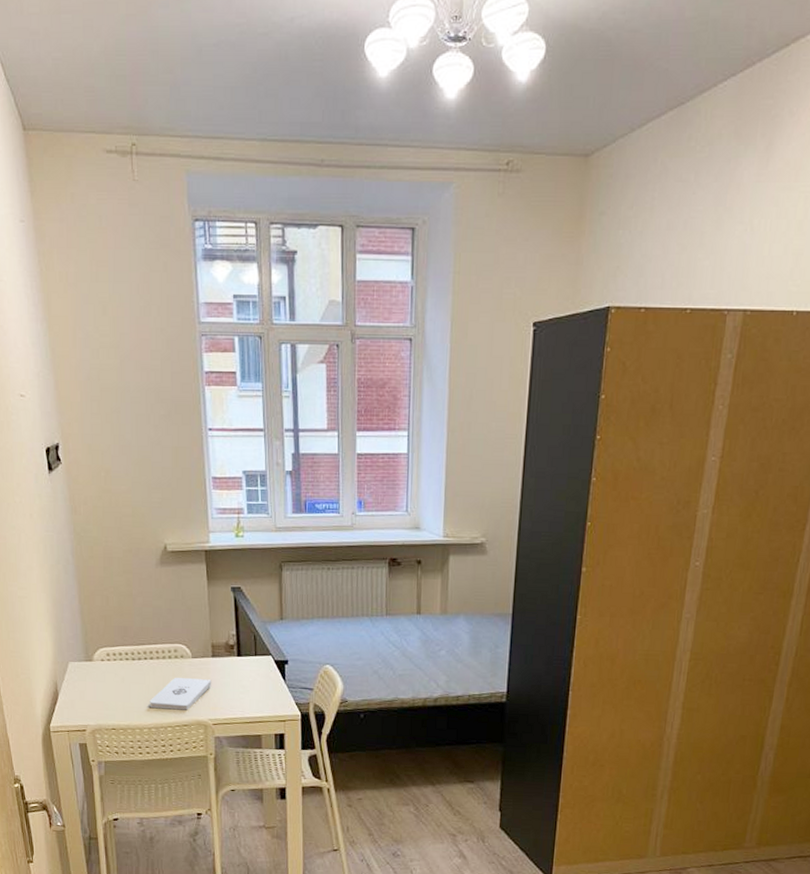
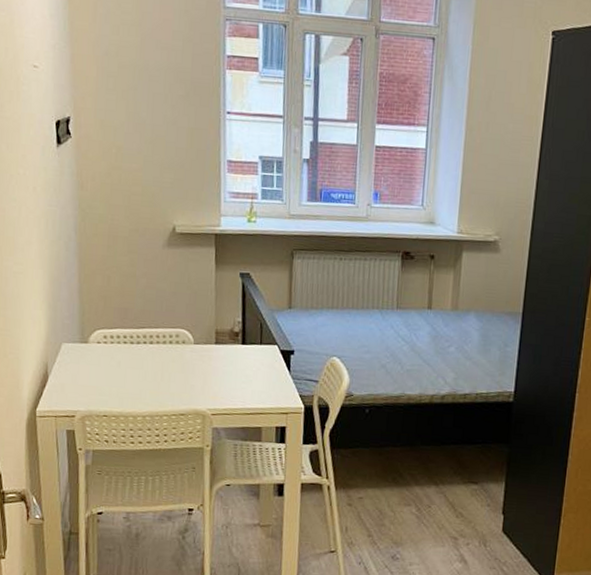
notepad: present [150,677,212,710] -> none [146,363,214,399]

